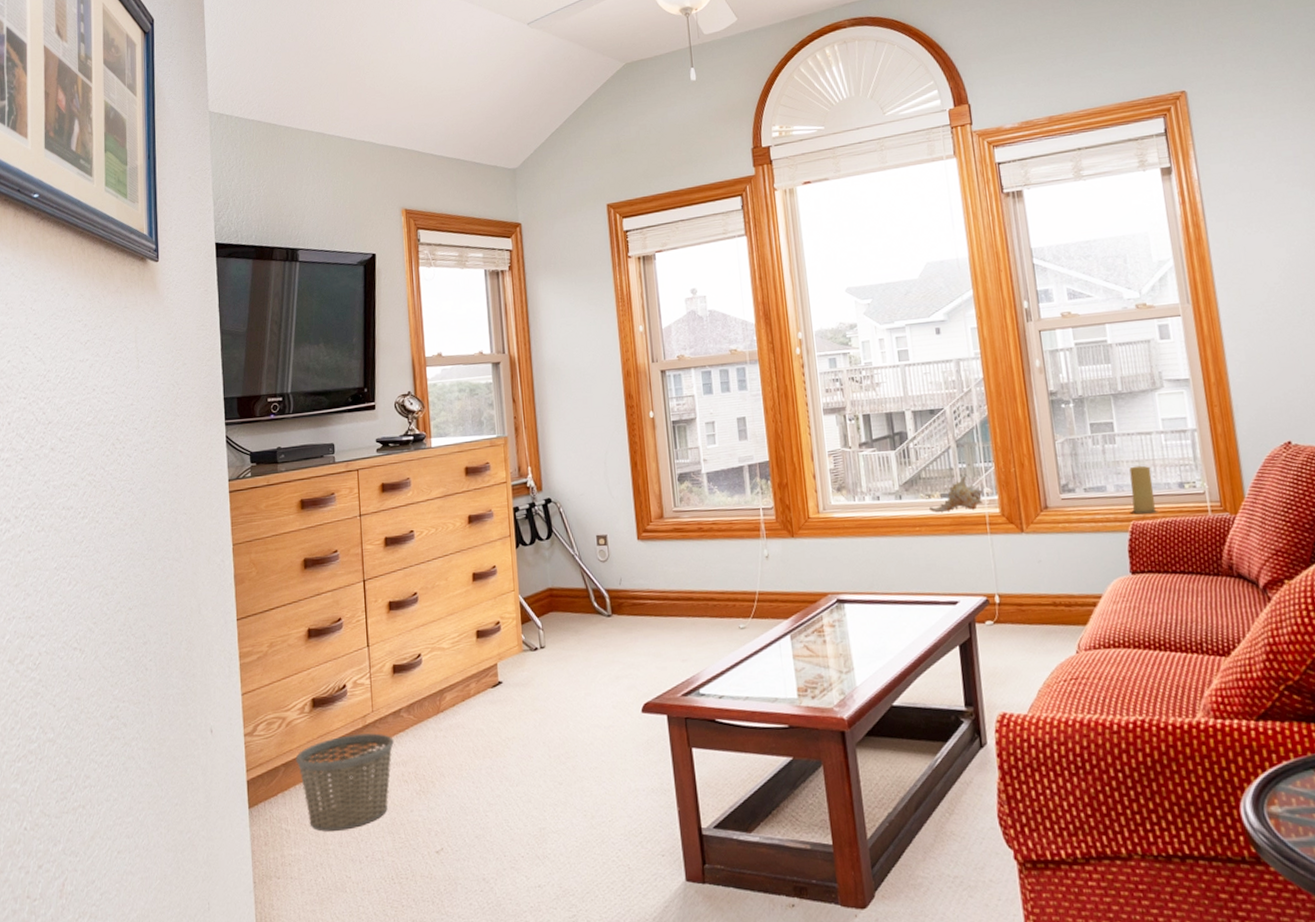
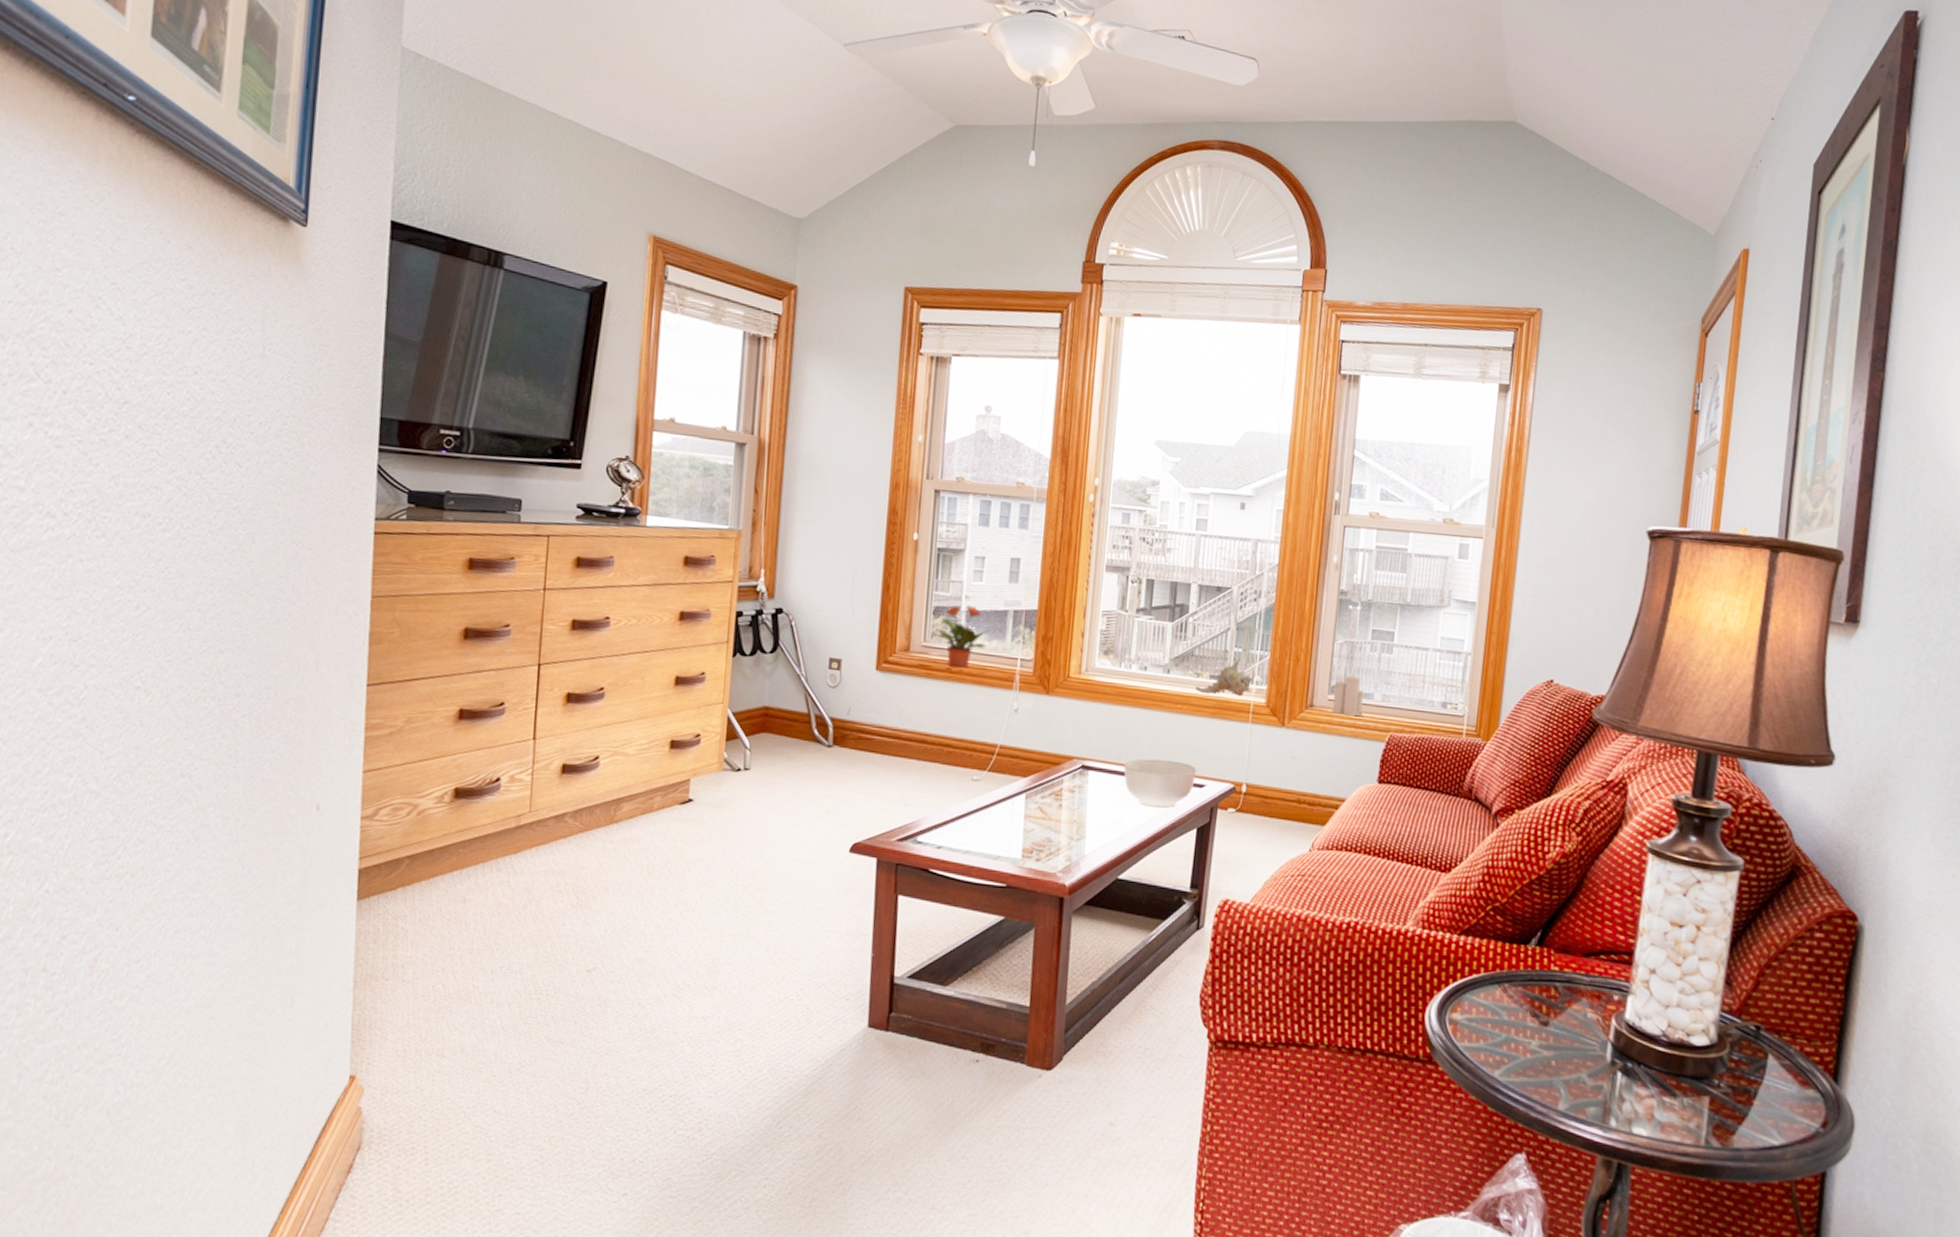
basket: present [295,733,394,831] -> none [424,834,552,936]
potted plant: none [681,467,731,528] -> present [932,605,990,669]
bowl: none [876,582,948,632] -> present [1124,759,1197,809]
candle: none [1064,469,1101,512] -> present [1331,673,1364,717]
candle: present [1129,465,1160,516] -> none [1390,679,1420,729]

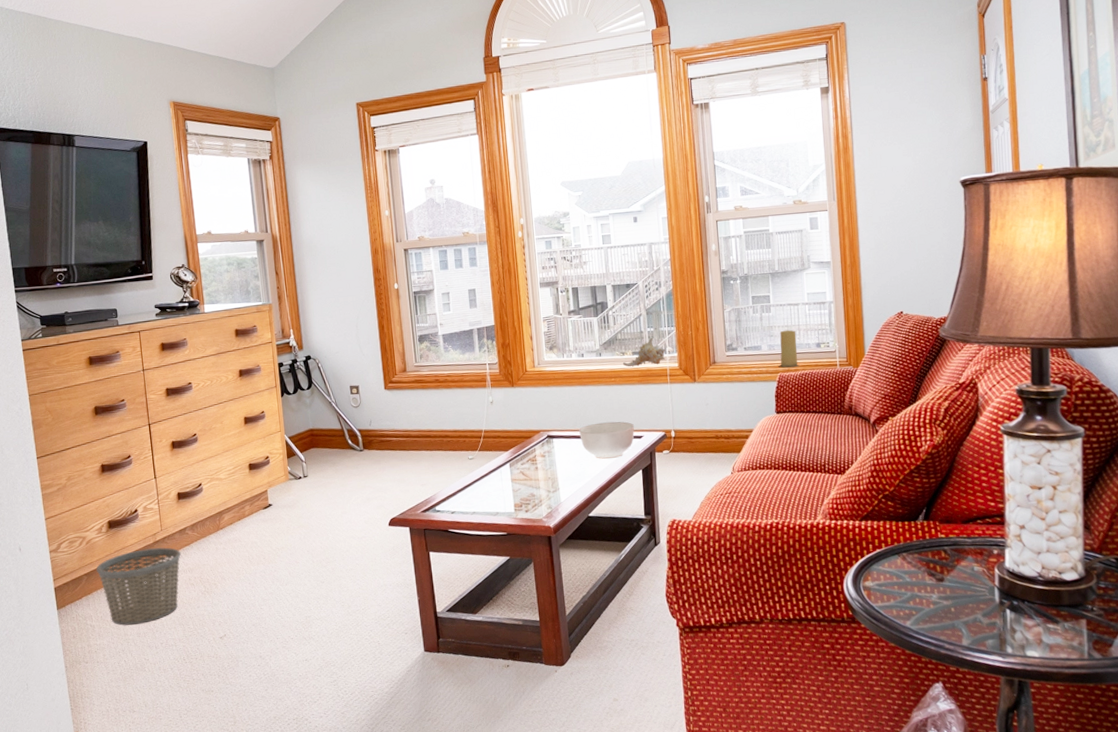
basket: none [424,834,552,936] -> present [96,547,181,625]
potted plant: present [932,605,990,669] -> none [421,330,462,379]
candle: present [1331,673,1364,717] -> none [730,333,756,366]
candle: none [1390,679,1420,729] -> present [778,330,801,369]

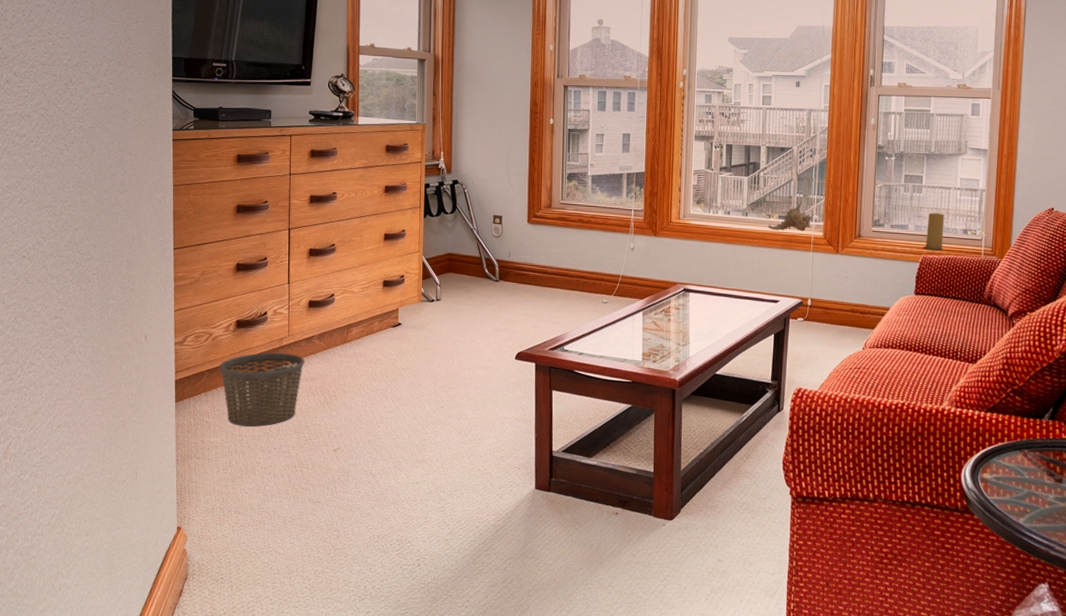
bowl: present [579,421,635,459] -> none [716,282,772,320]

